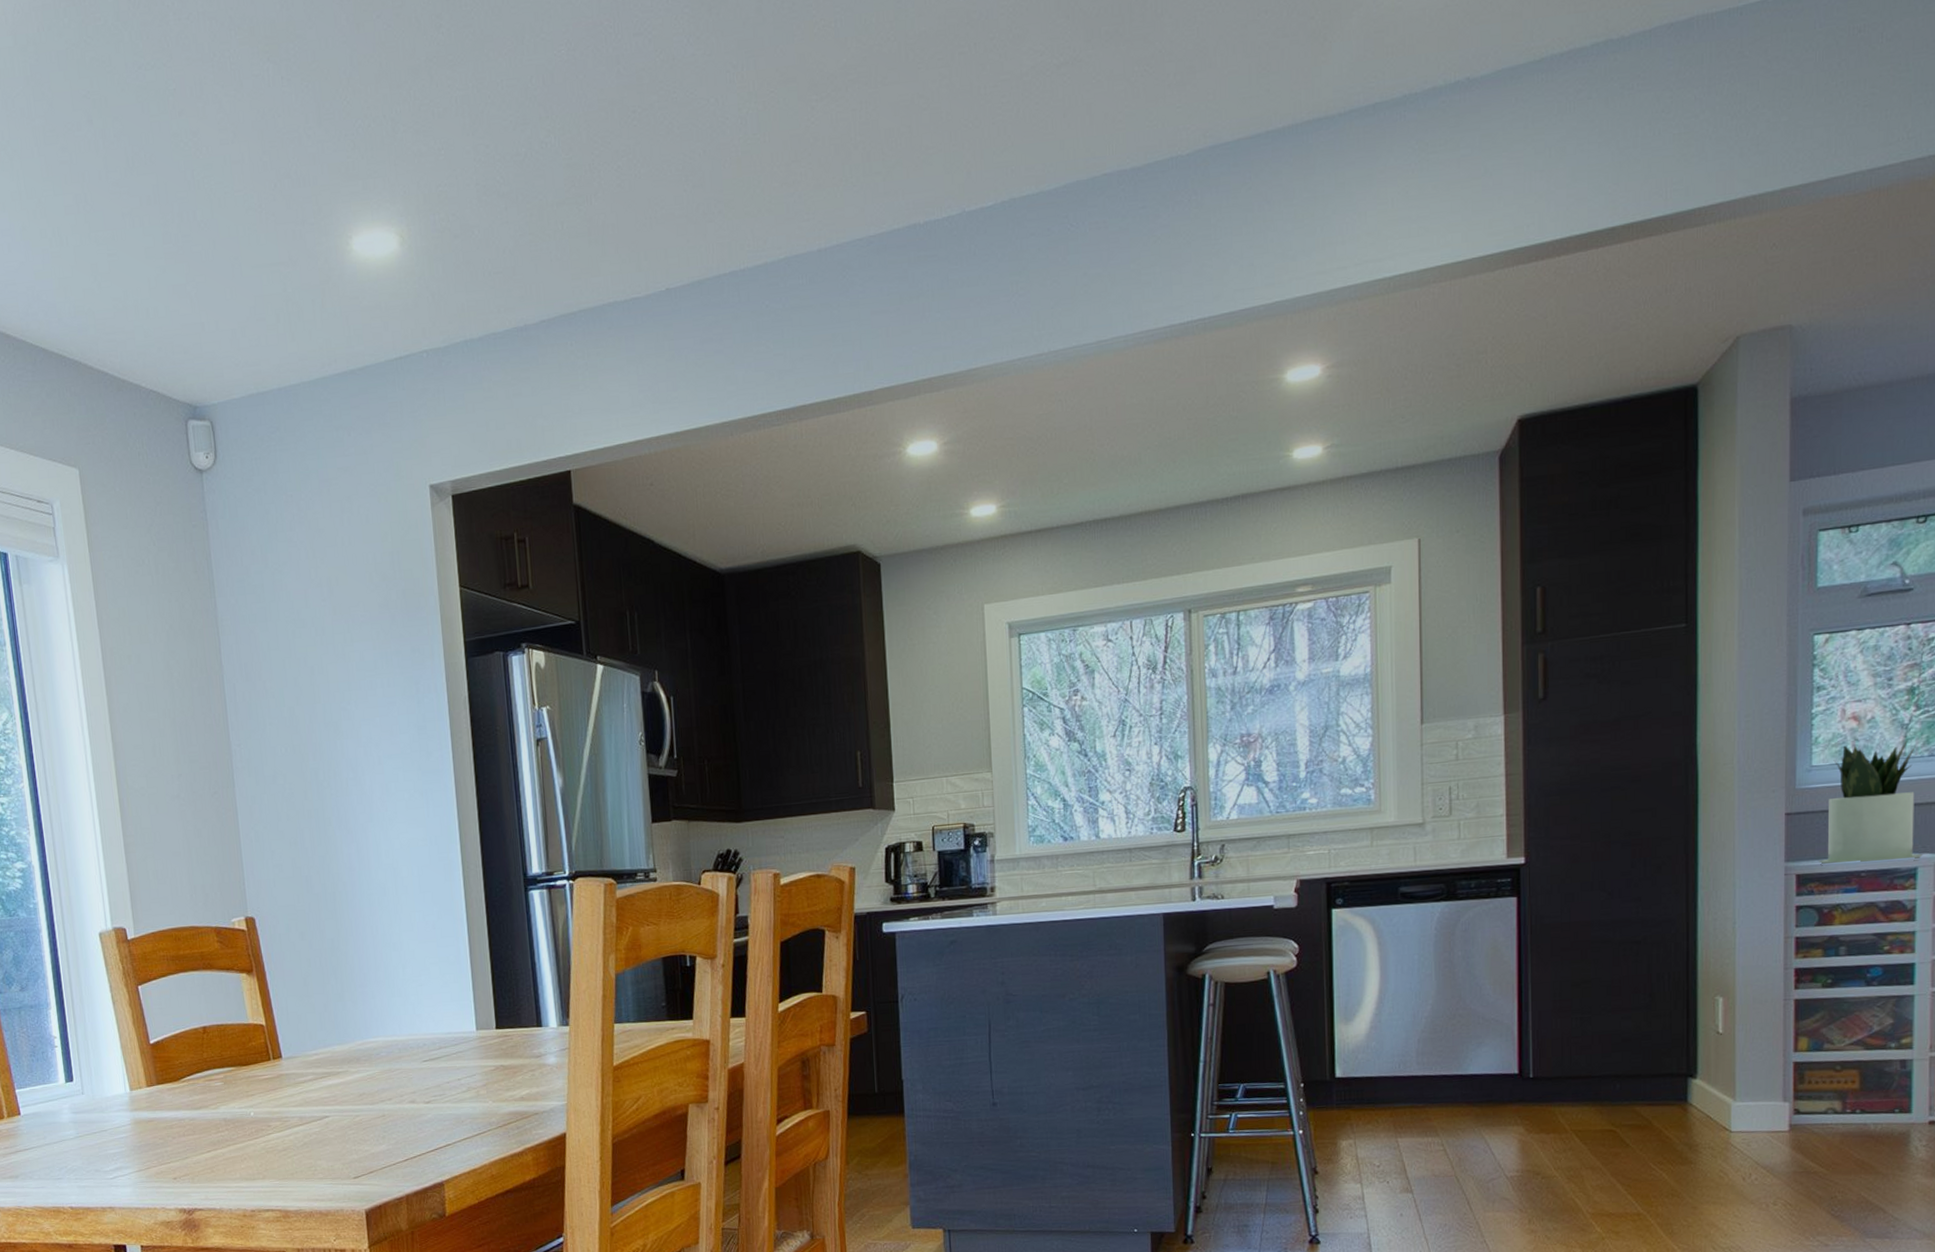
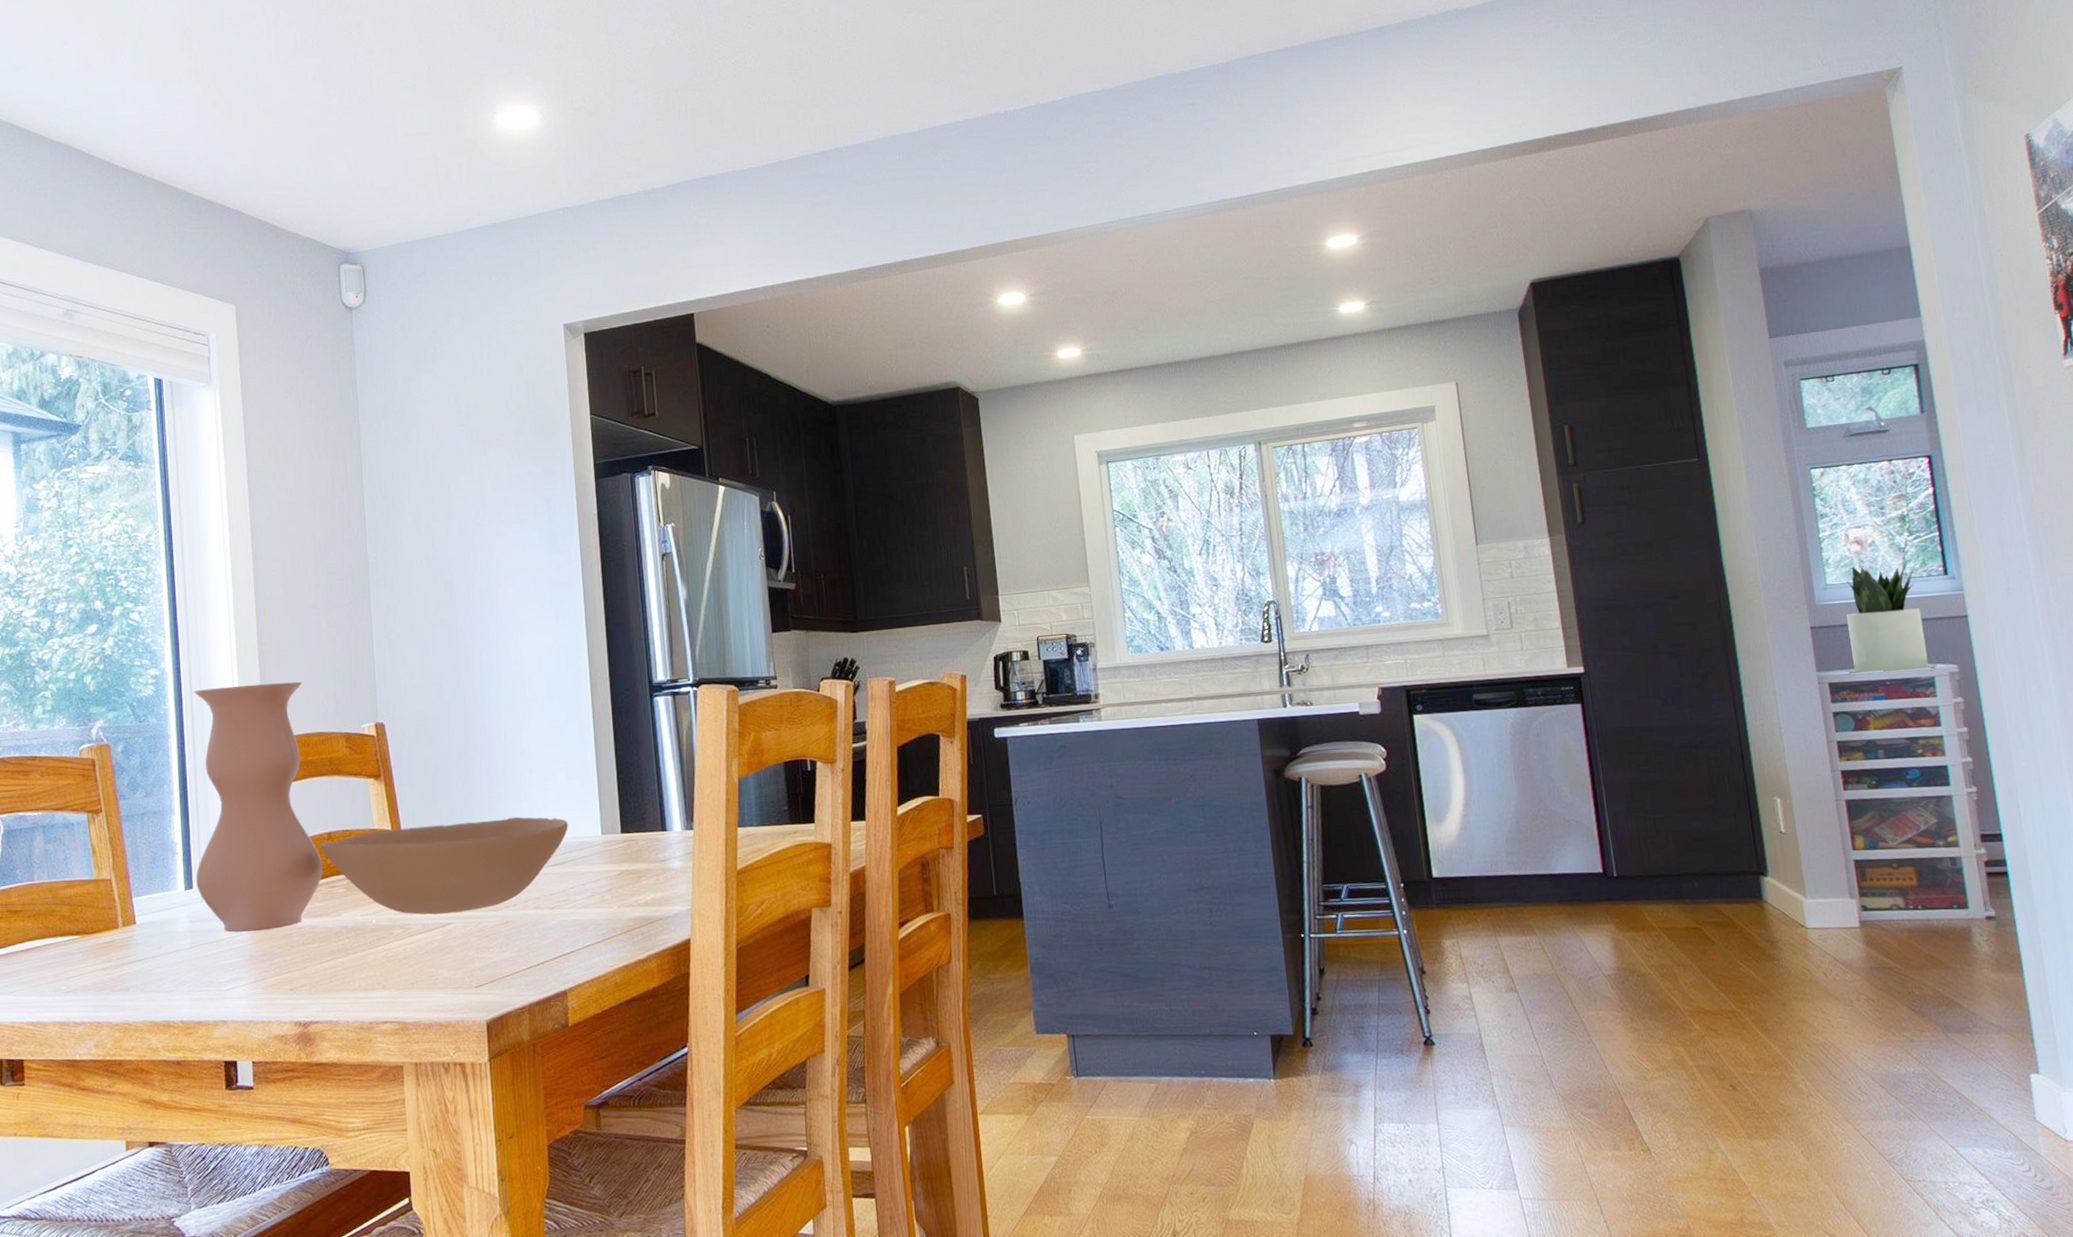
vase: none [61,875,200,1124] -> present [193,681,323,933]
bowl: none [194,1012,443,1108] -> present [319,816,568,915]

